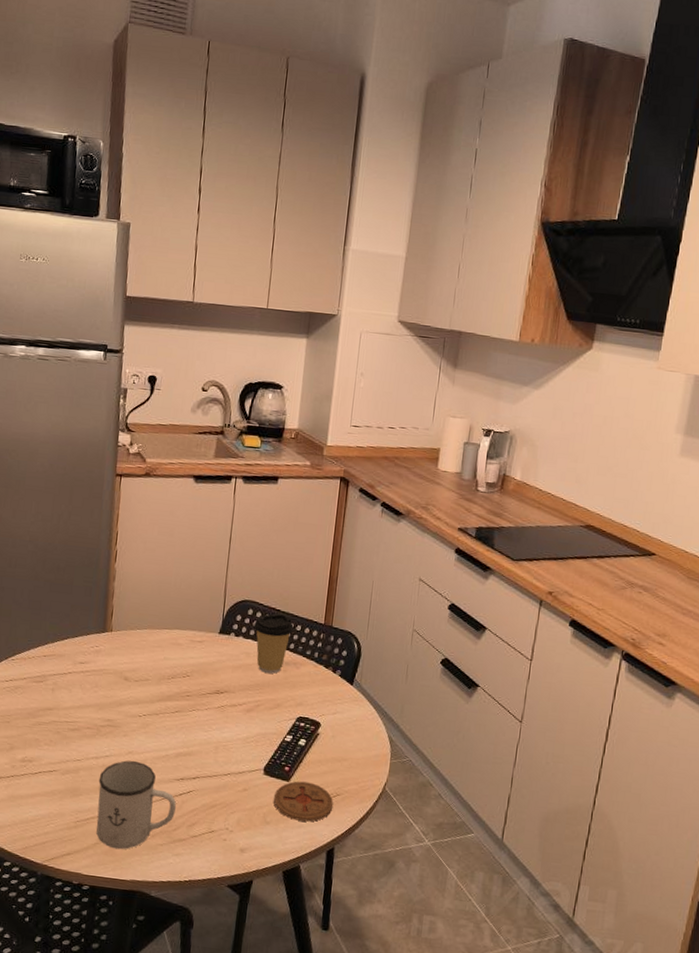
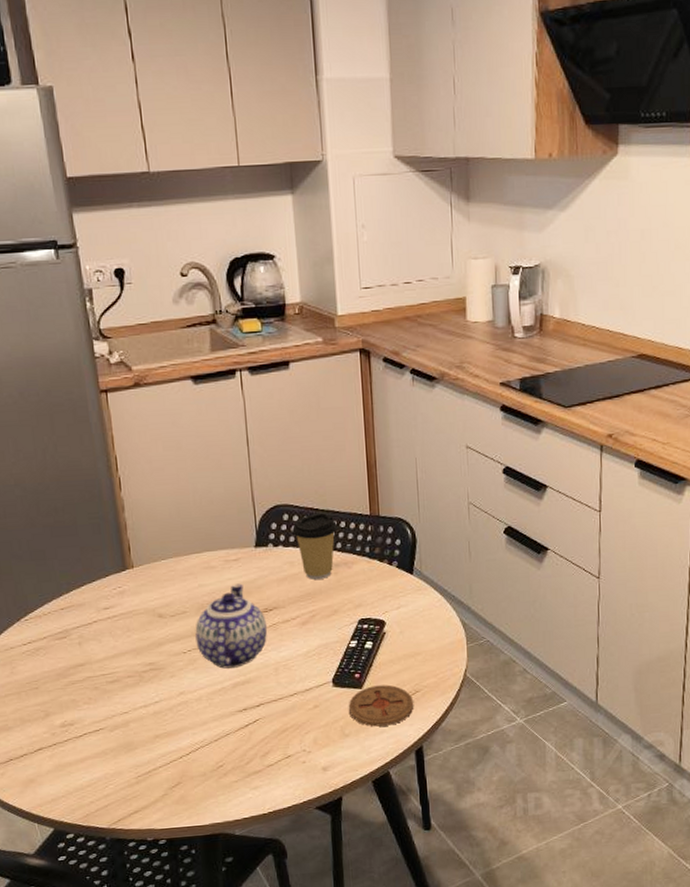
mug: present [96,760,176,850] -> none [152,700,244,796]
teapot: none [151,663,217,740] -> present [195,583,268,669]

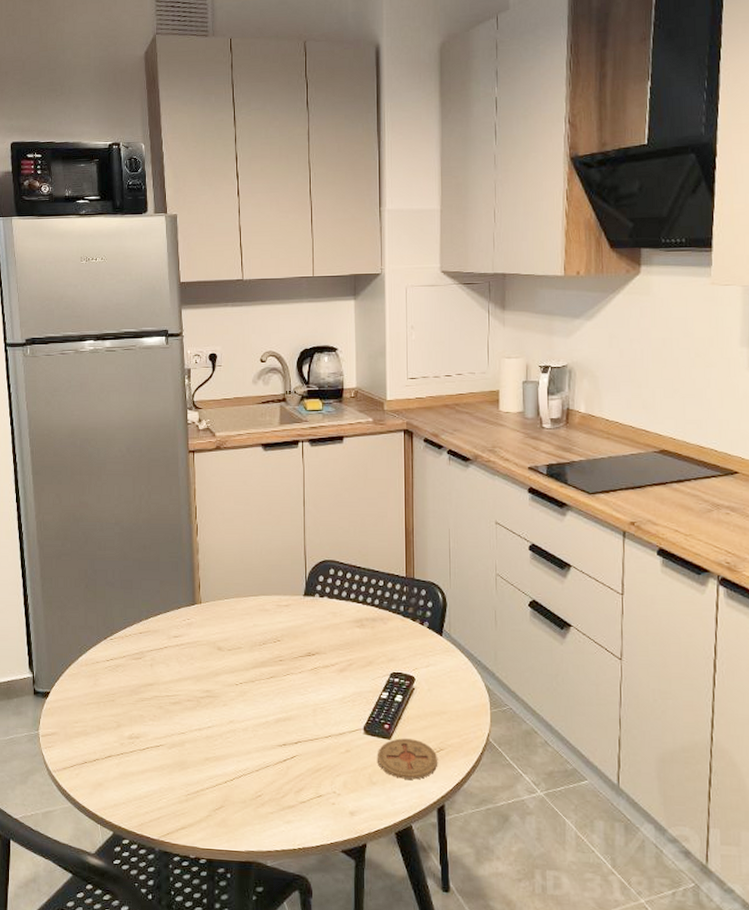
teapot: present [195,583,268,669] -> none [247,627,310,705]
coffee cup: present [292,512,339,581] -> none [337,570,377,632]

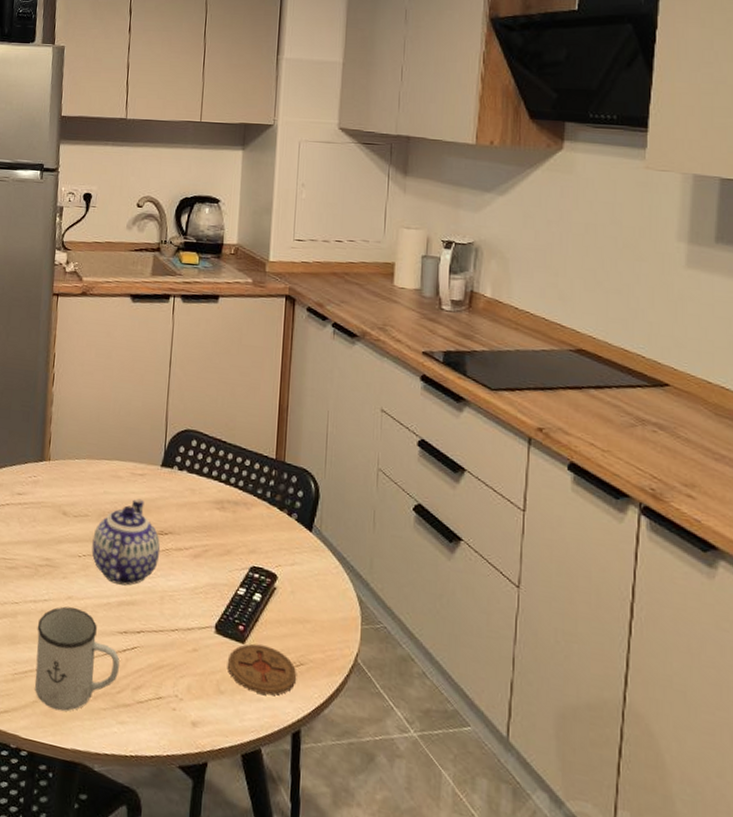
mug: none [204,729,281,820] -> present [35,606,120,712]
teapot: none [247,627,310,705] -> present [91,499,161,586]

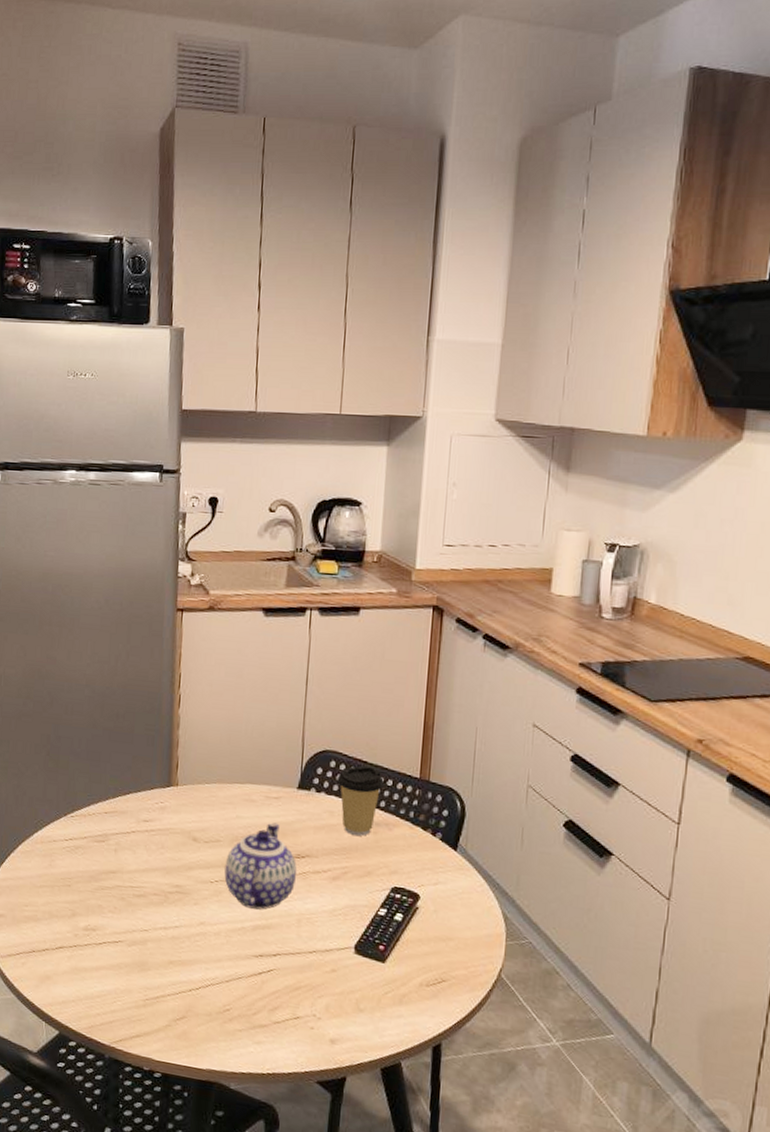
mug: present [35,606,120,712] -> none [167,932,255,1034]
coffee cup: none [198,445,243,515] -> present [337,765,385,837]
coaster: present [227,643,297,696] -> none [367,962,439,1012]

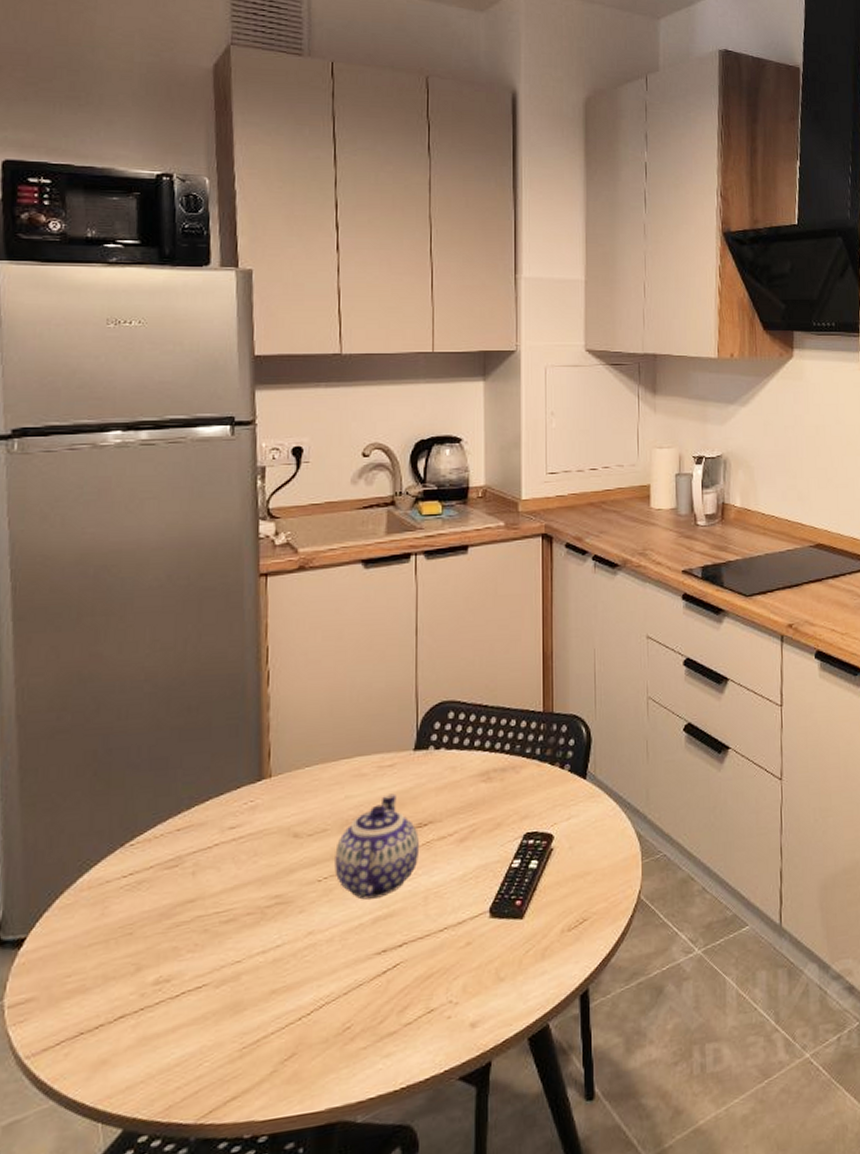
coffee cup: present [337,765,385,837] -> none [457,709,508,788]

